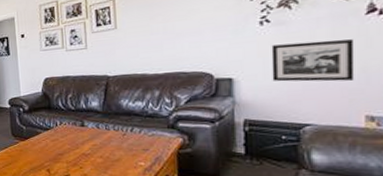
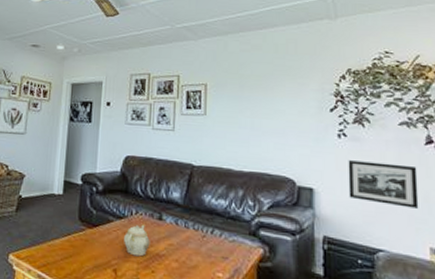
teapot: none [52,132,76,158] -> present [124,224,150,257]

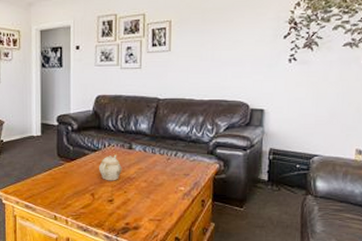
picture frame: present [348,160,419,209] -> none [294,81,354,118]

